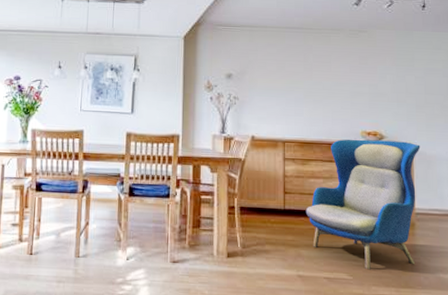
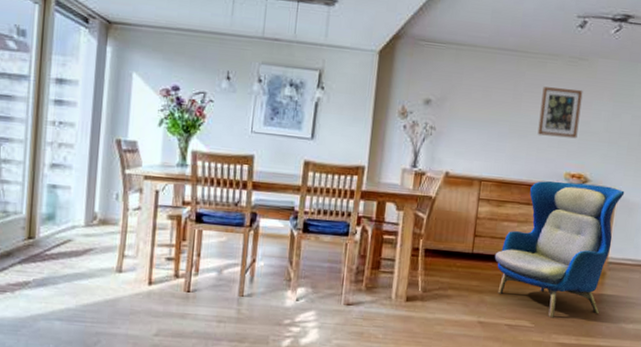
wall art: none [330,57,368,100] -> present [537,87,583,139]

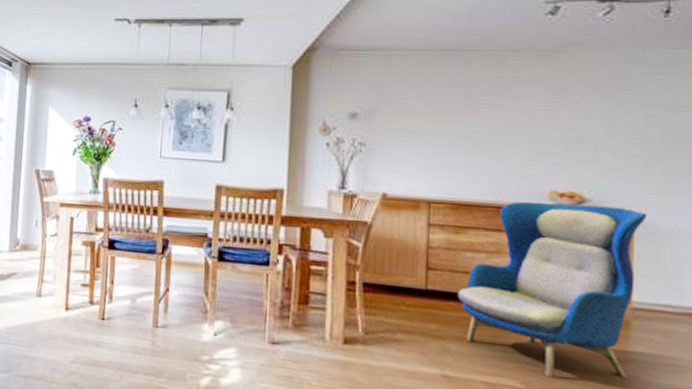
wall art: present [537,87,583,139] -> none [503,88,564,149]

